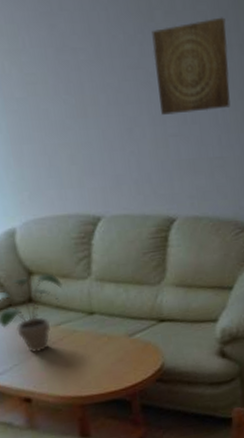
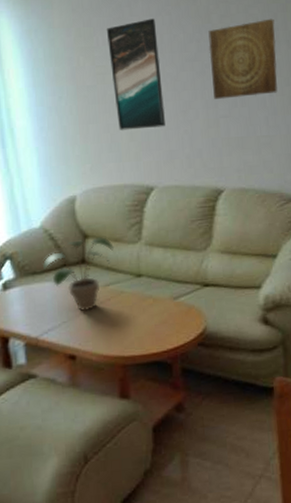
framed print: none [33,14,109,152] -> present [107,18,165,130]

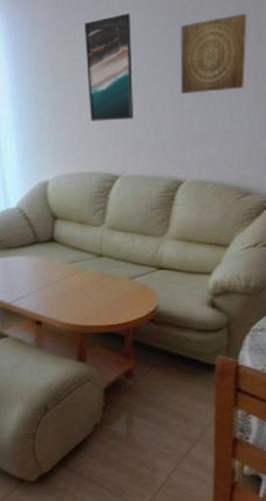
potted plant: present [42,237,114,312] -> none [16,219,80,284]

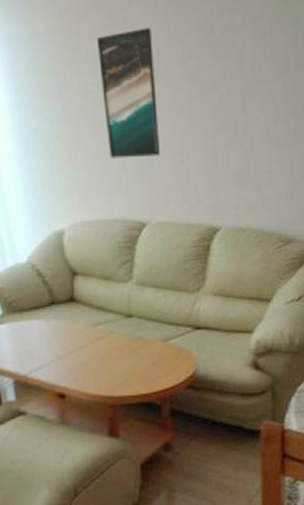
wall art: present [180,13,247,94] -> none [209,33,284,126]

